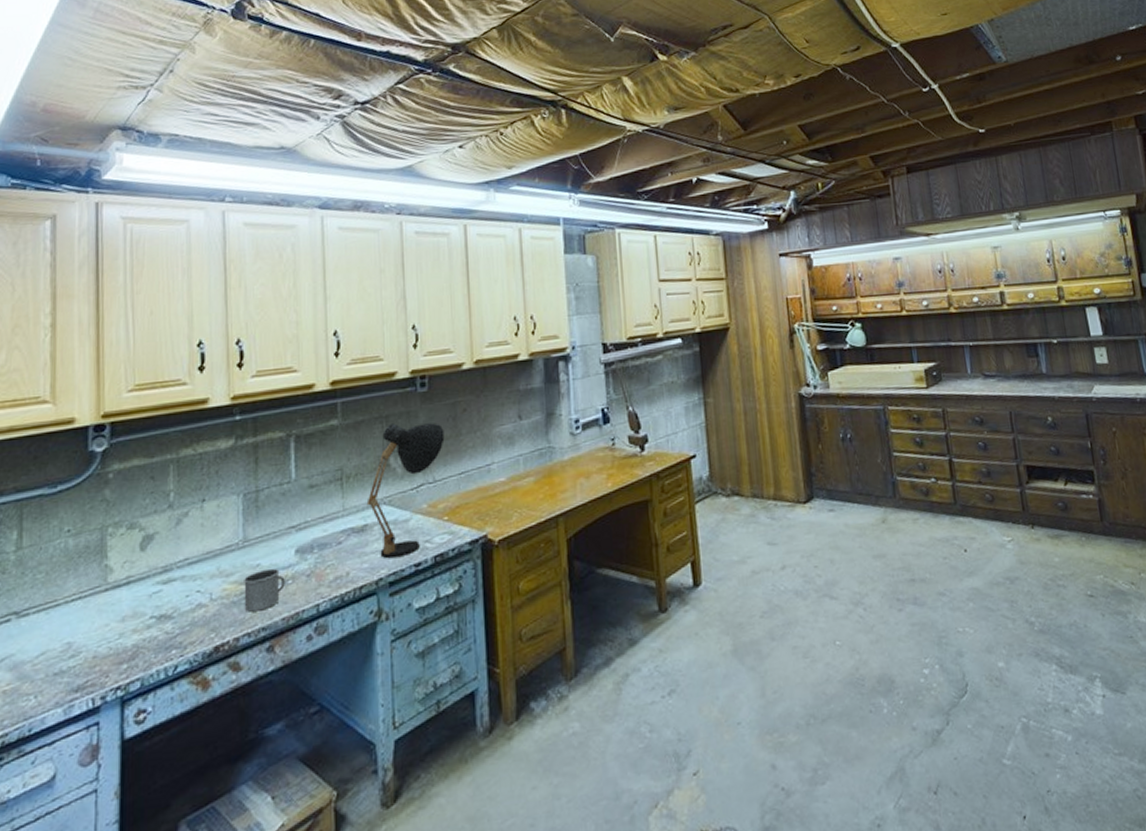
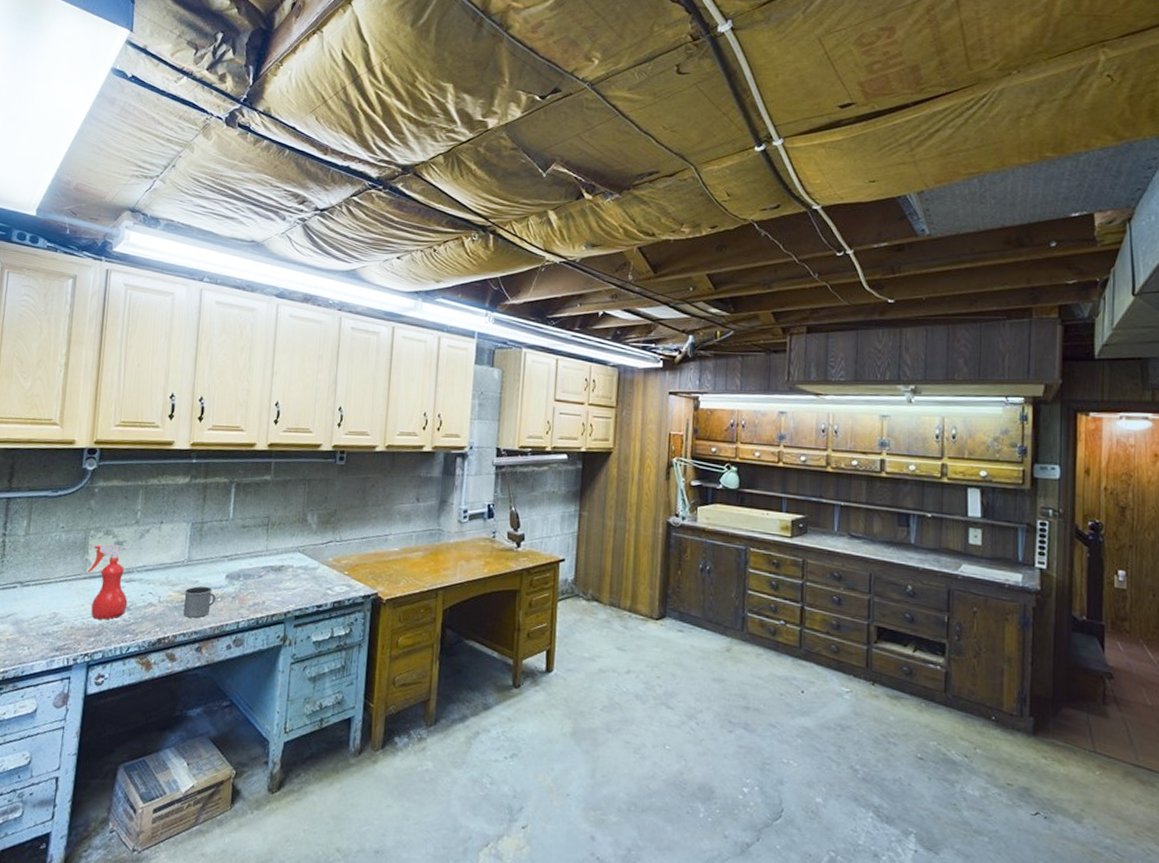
spray bottle: none [109,538,169,639] -> present [87,543,132,620]
desk lamp: present [366,423,445,559] -> none [285,486,354,598]

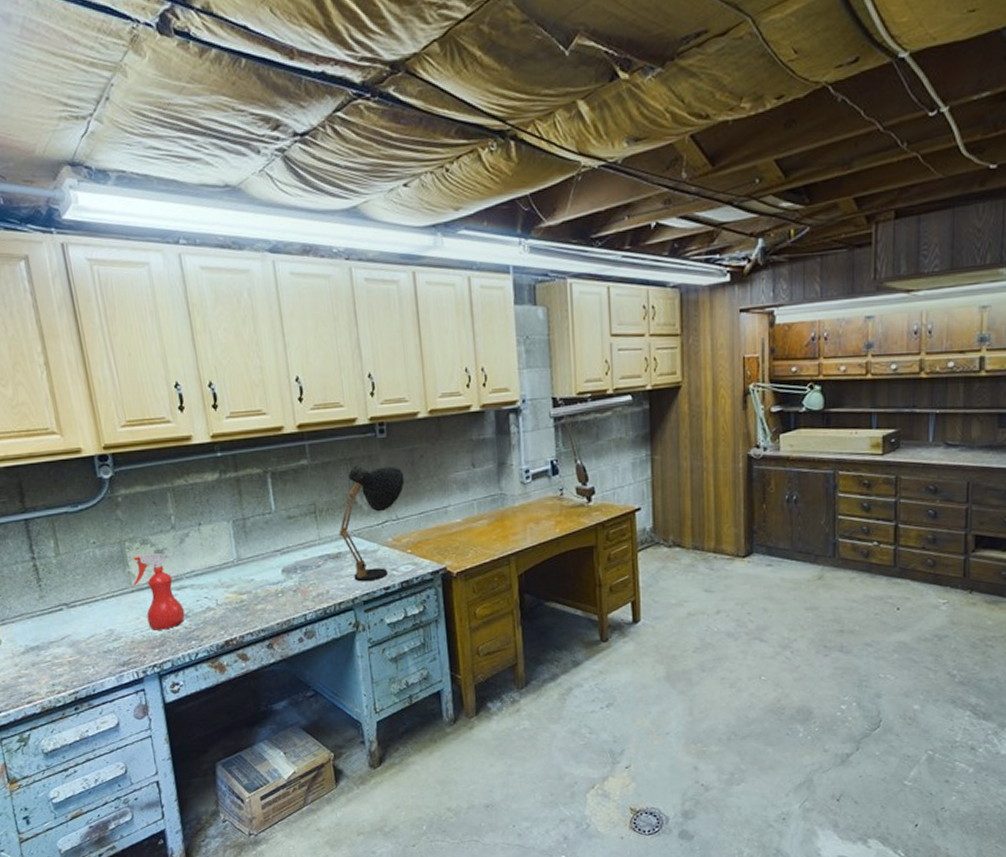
mug: present [183,586,216,618] -> none [242,583,276,617]
desk lamp: none [285,486,354,598] -> present [338,465,405,582]

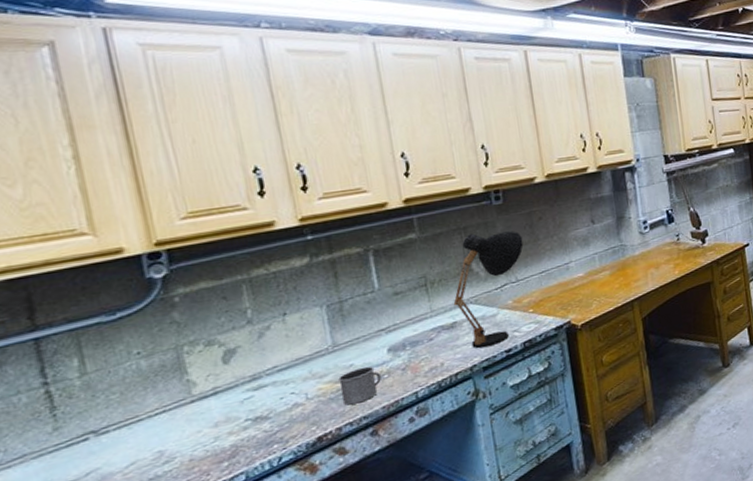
spray bottle: present [133,552,185,630] -> none [193,350,265,442]
mug: none [242,583,276,617] -> present [338,366,382,406]

